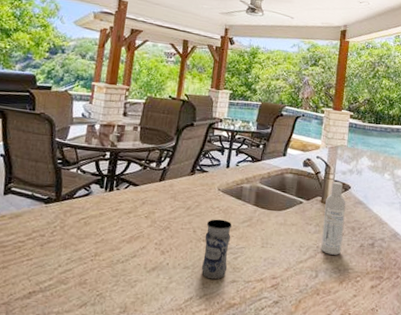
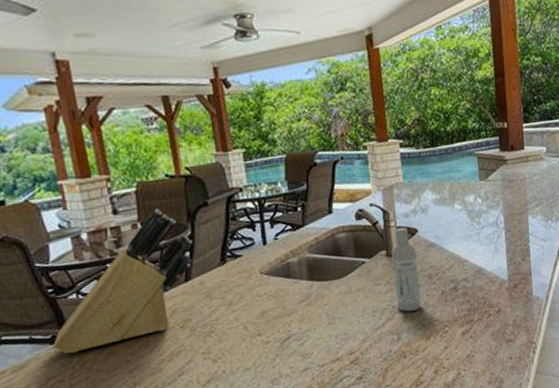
knife block: none [46,119,174,216] -> present [53,208,193,354]
jar: present [201,219,232,280] -> none [257,305,296,375]

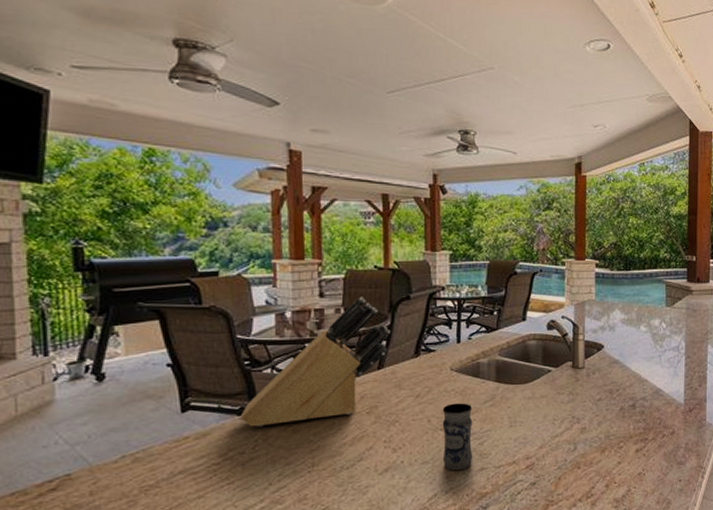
jar: none [257,305,296,375] -> present [442,403,473,471]
bottle: present [391,227,421,312] -> none [577,342,600,423]

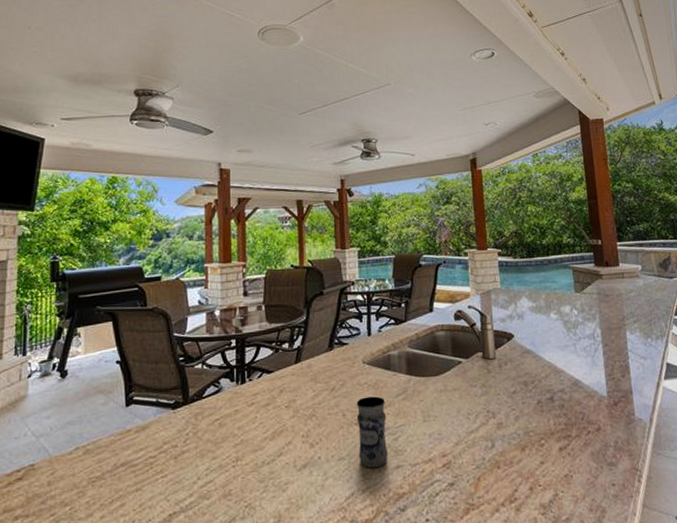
knife block: present [240,297,390,427] -> none [174,294,306,421]

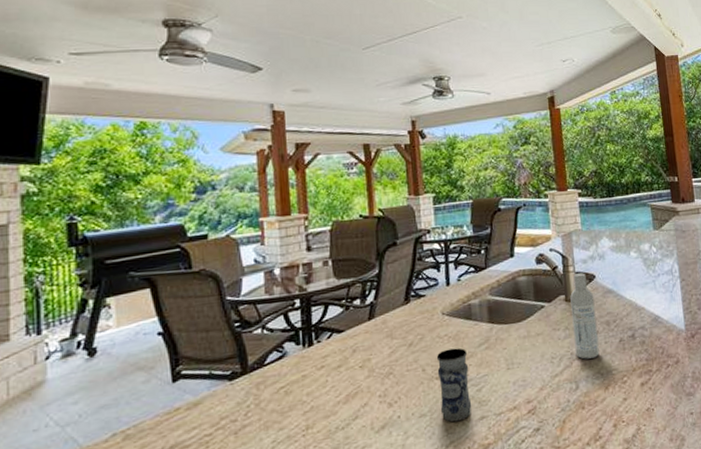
bottle: none [488,331,516,418] -> present [570,273,600,359]

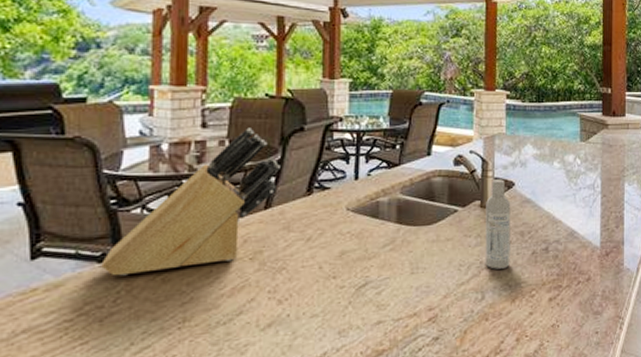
knife block: none [232,247,379,392] -> present [101,127,280,276]
jar: present [436,348,472,423] -> none [334,247,370,325]

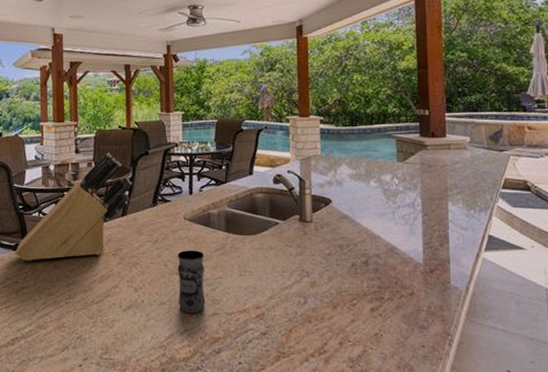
jar: none [334,247,370,325] -> present [177,250,206,314]
bottle: present [485,179,511,269] -> none [305,196,330,277]

